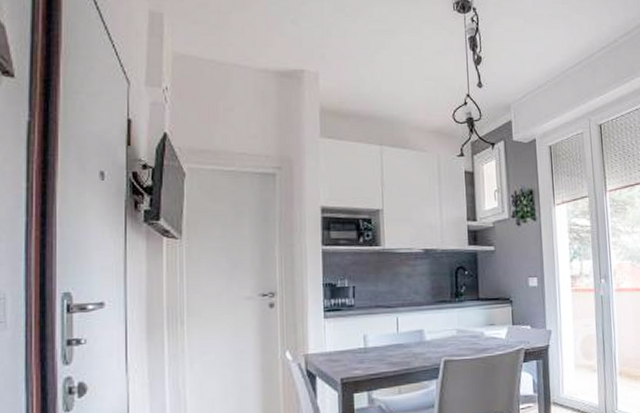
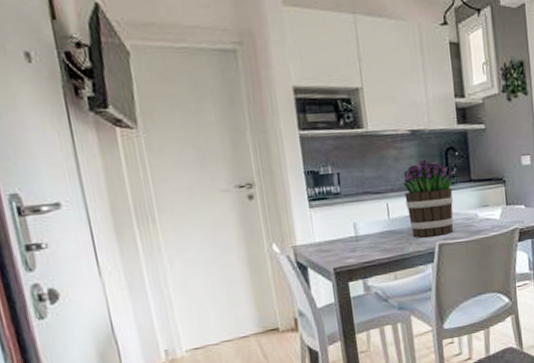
bouquet: none [414,277,463,354] -> present [403,159,454,238]

